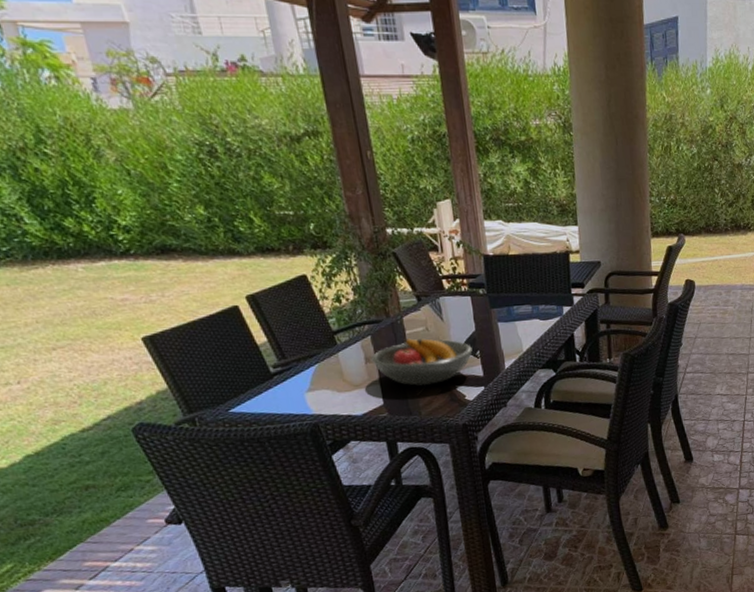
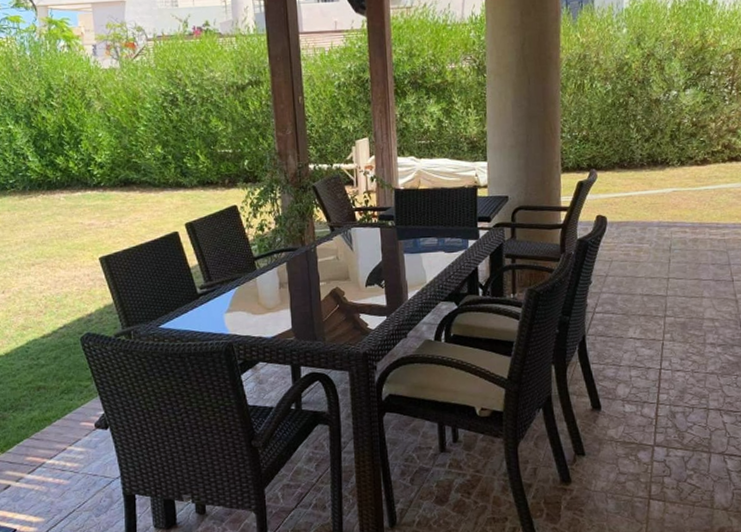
fruit bowl: present [371,338,473,386] -> none [284,266,378,313]

